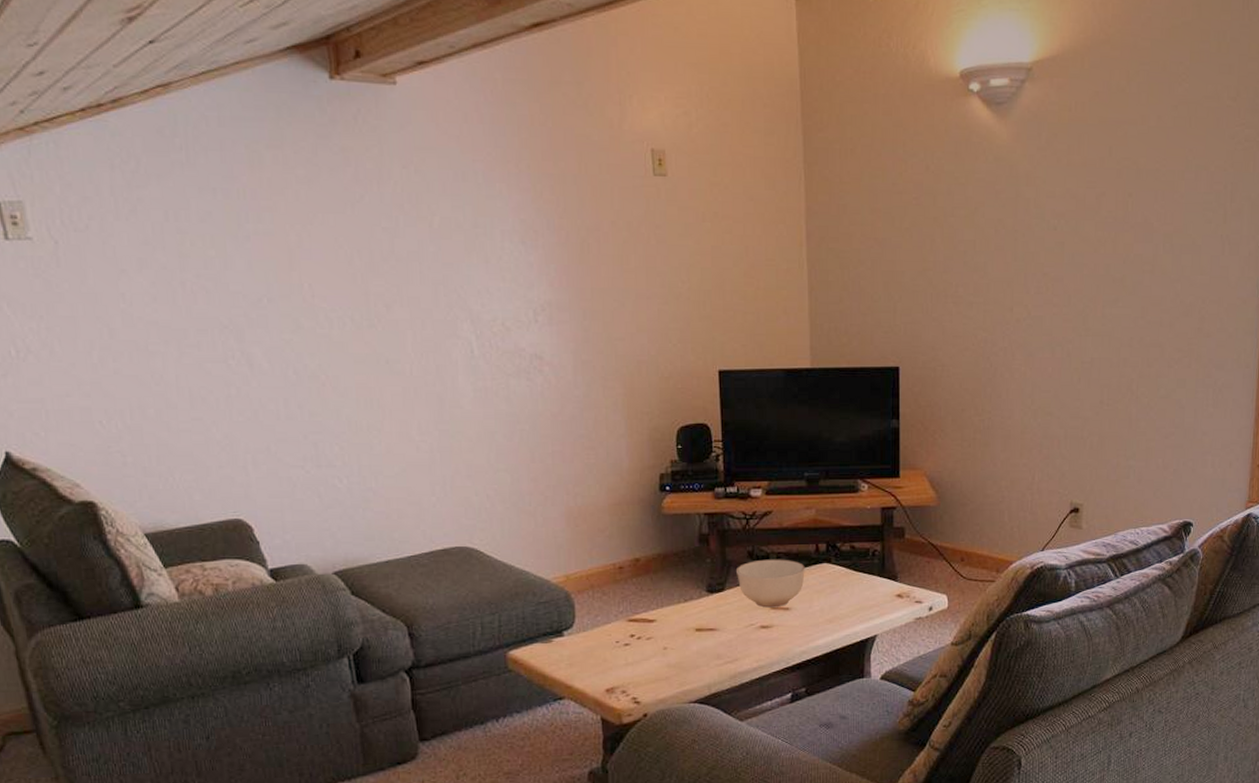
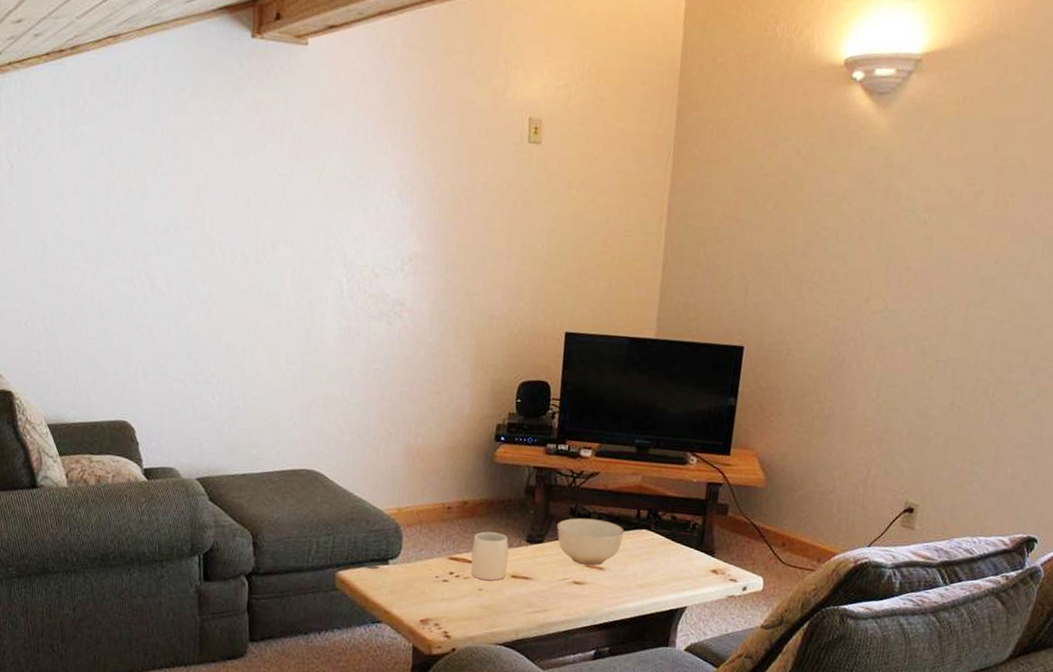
mug: none [650,587,691,638] -> present [471,531,509,581]

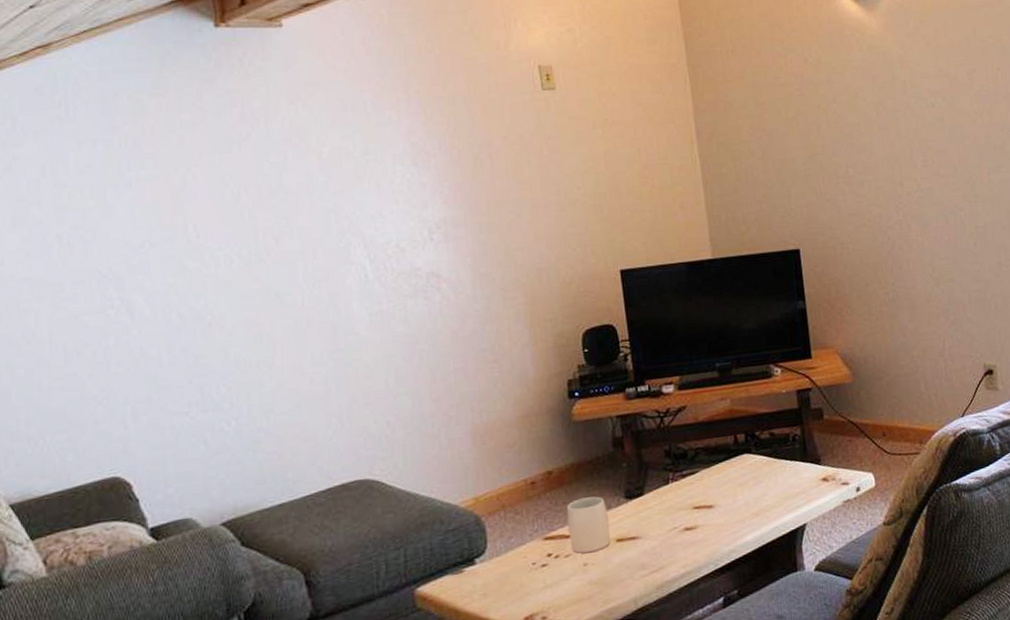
bowl: present [556,517,624,566] -> none [653,454,726,508]

